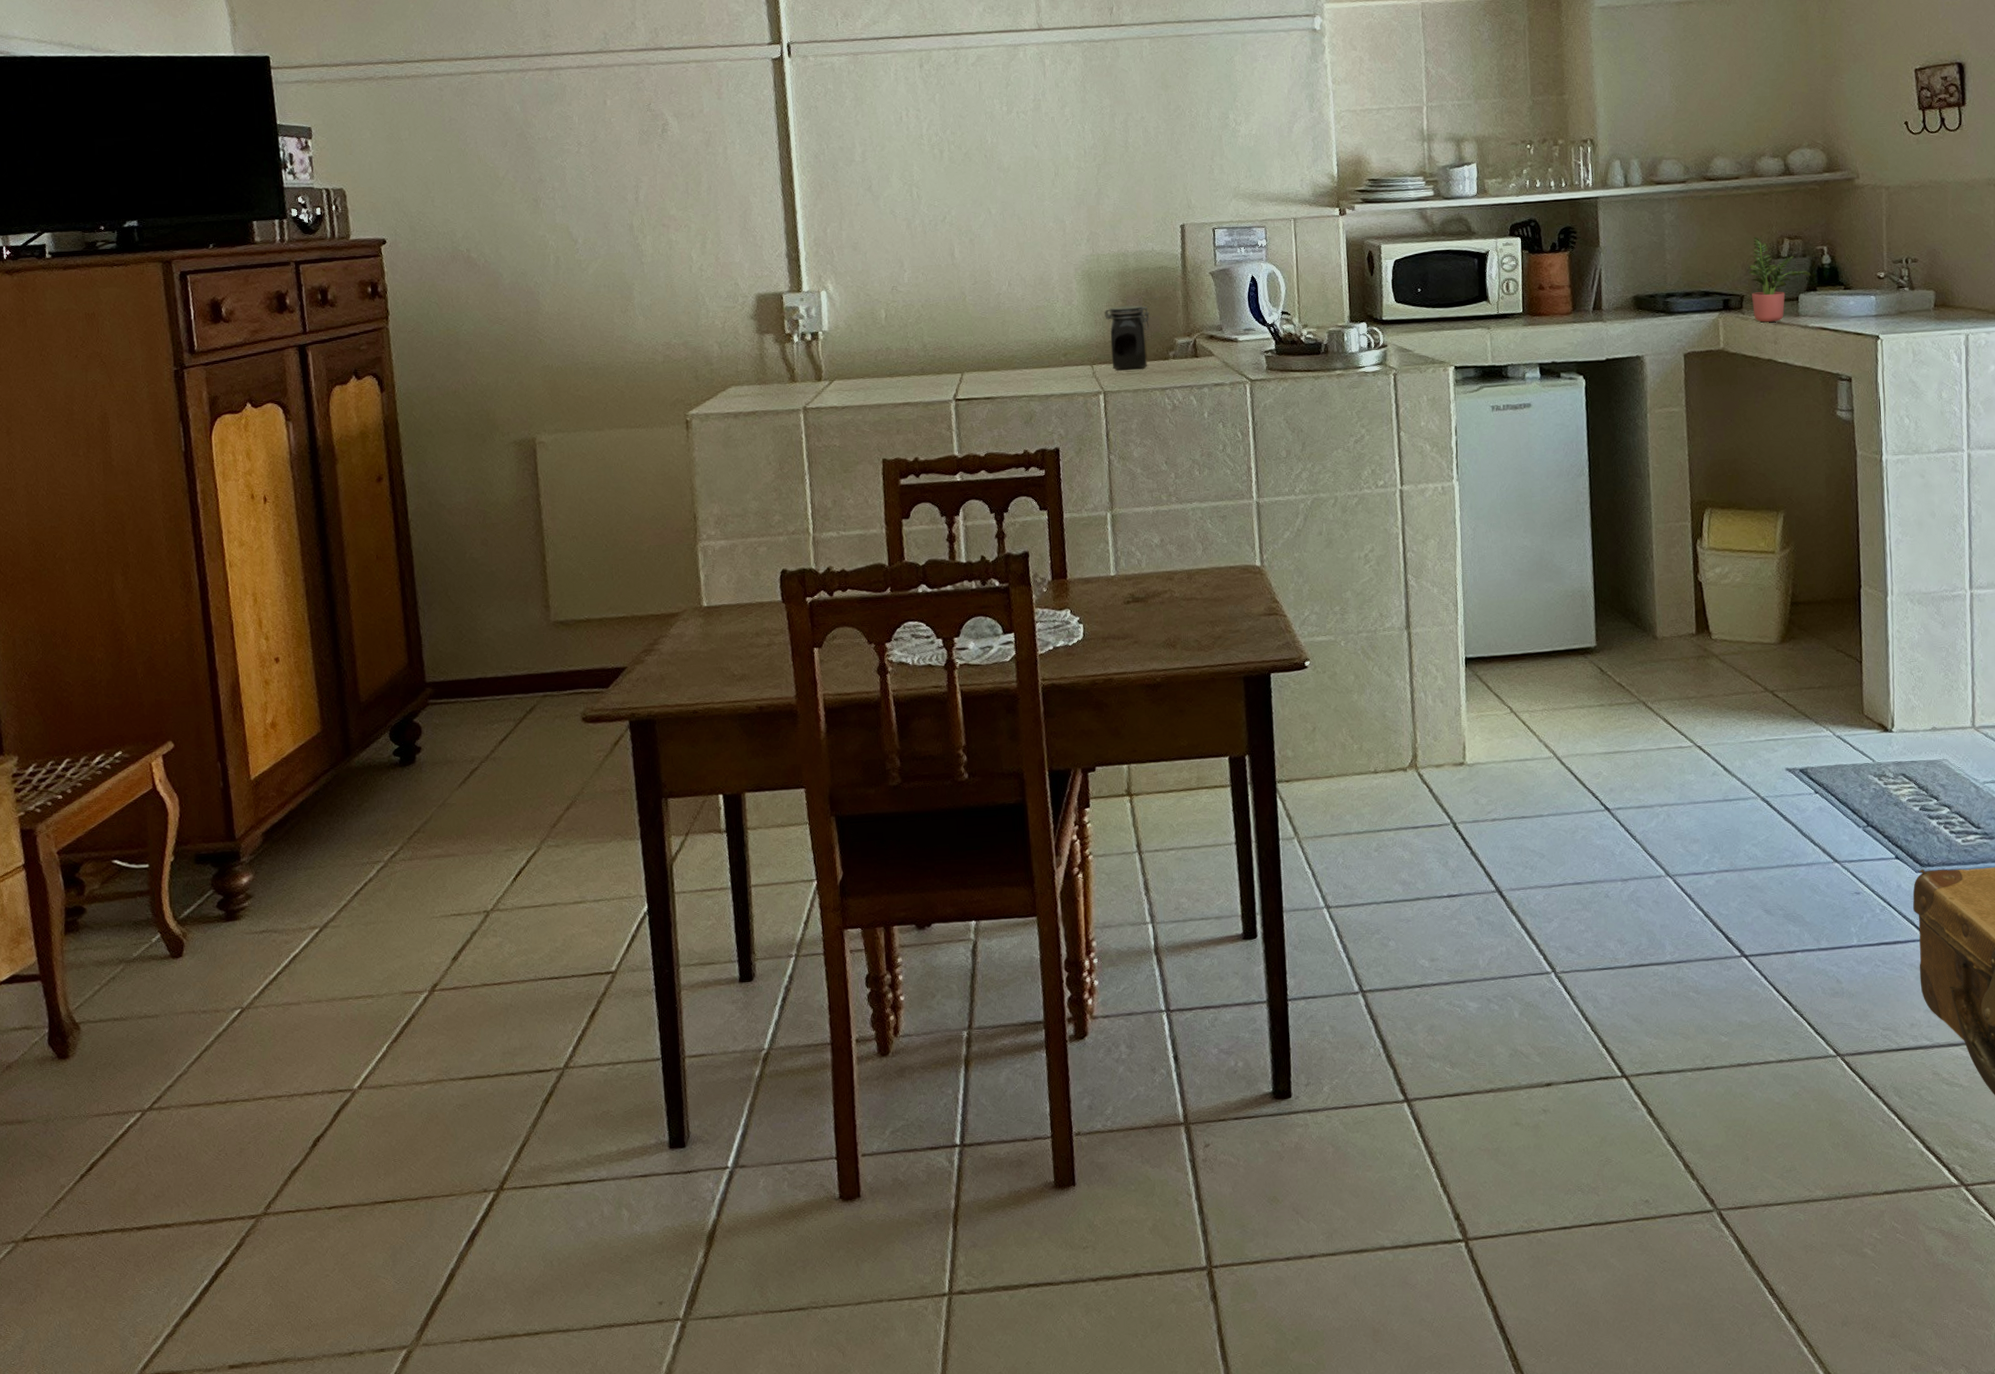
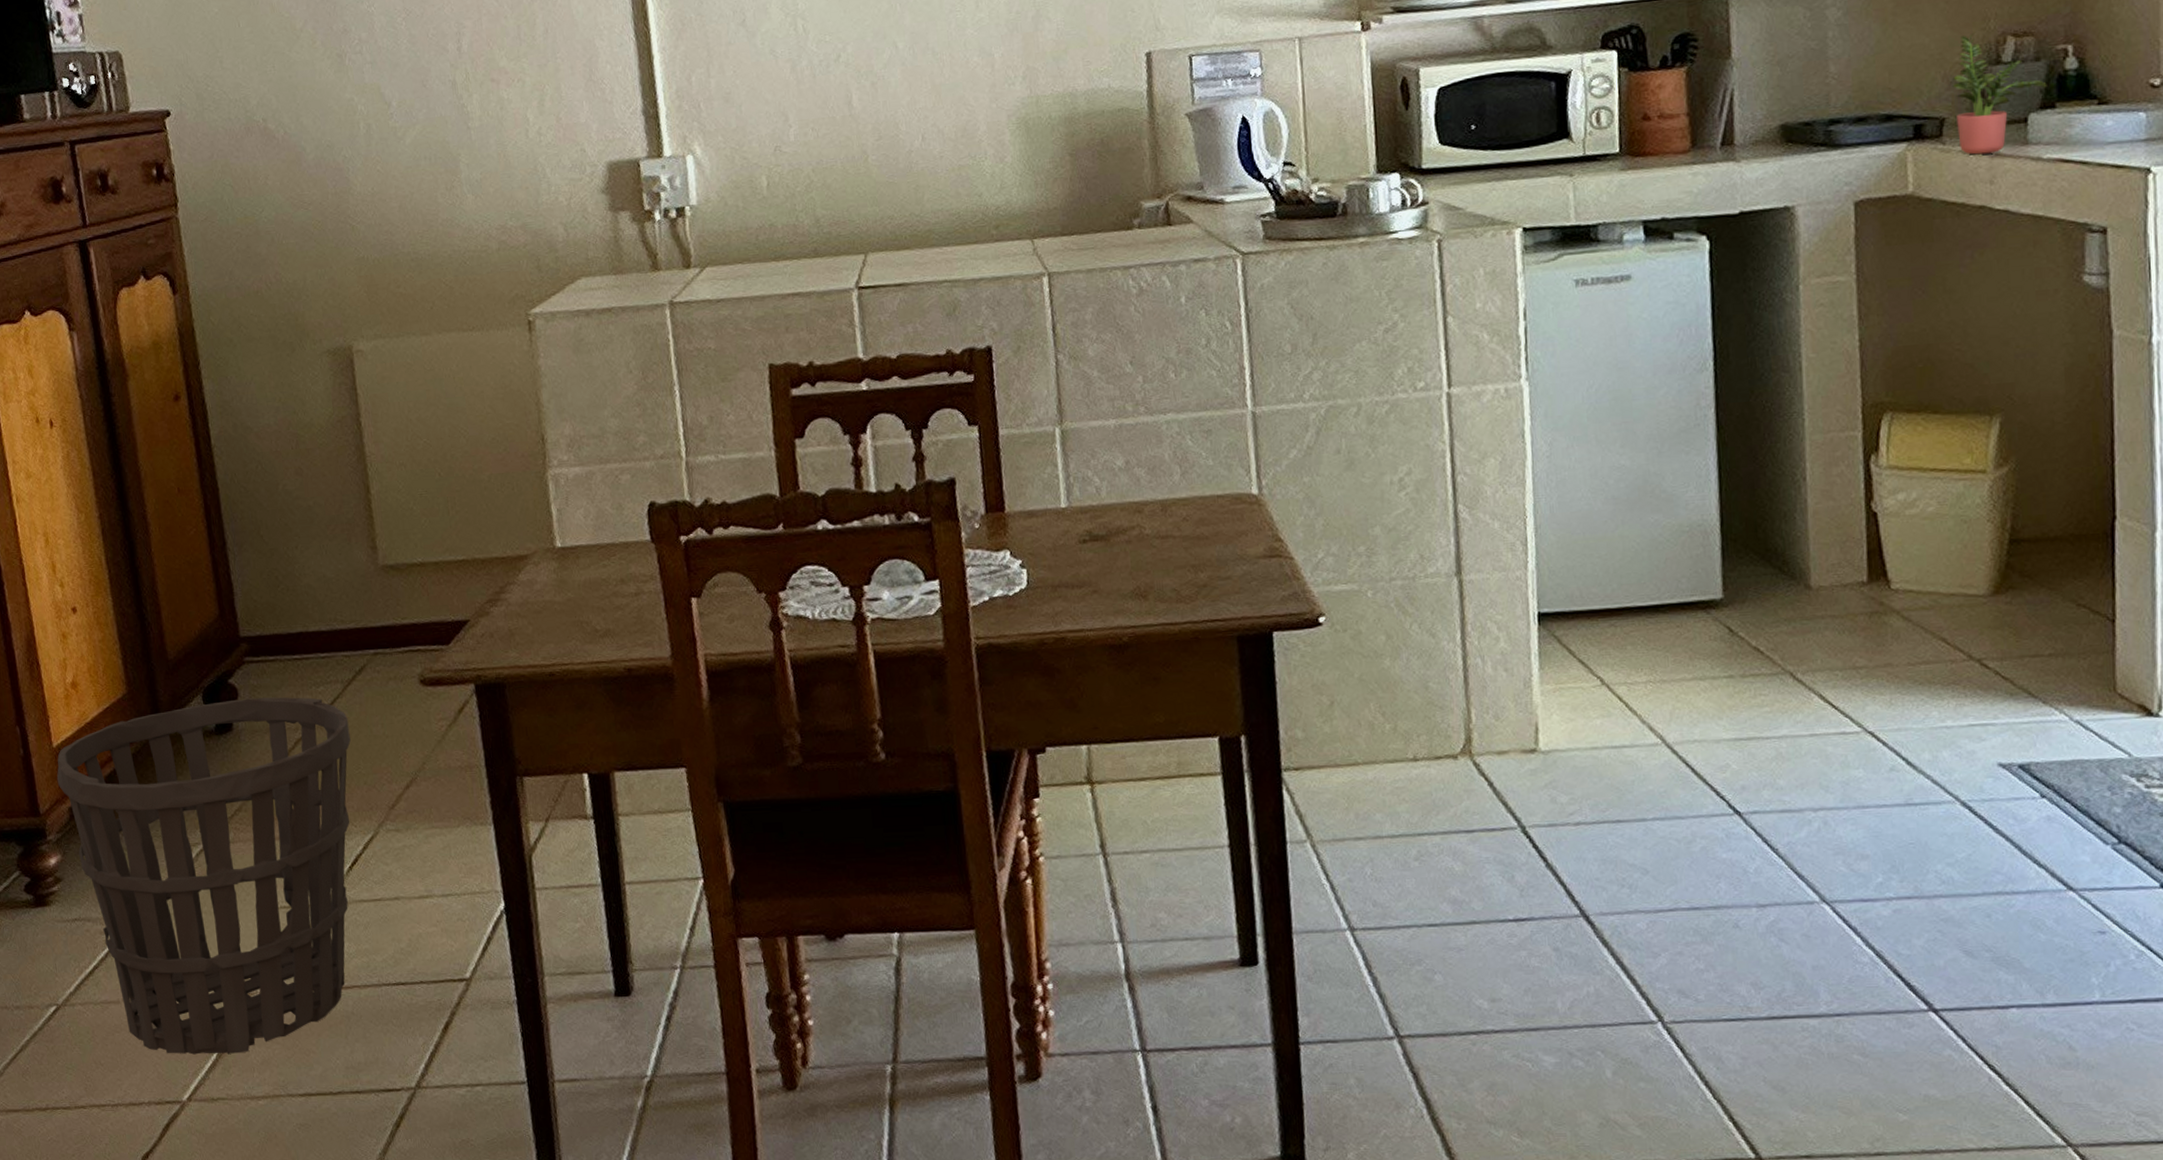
basket: none [252,733,520,1048] -> present [56,697,351,1055]
jar: present [1104,305,1150,372] -> none [1047,159,1107,248]

